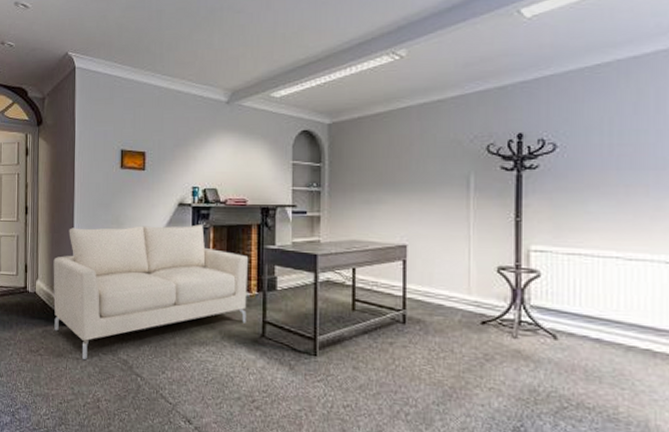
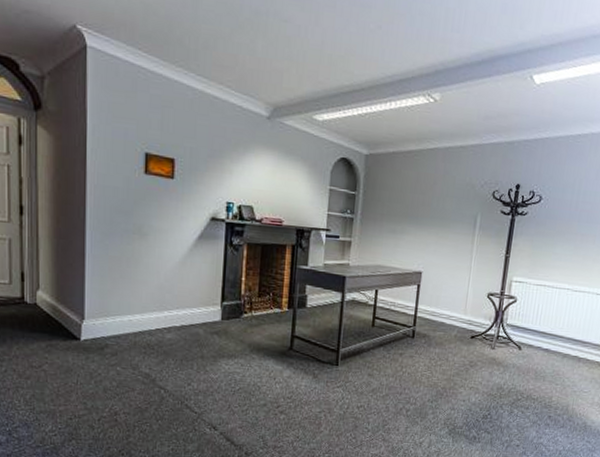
sofa: present [53,224,249,360] -> none [59,234,282,375]

